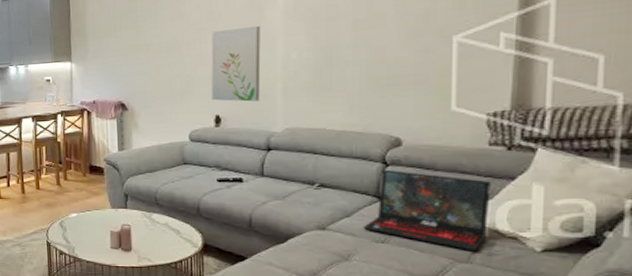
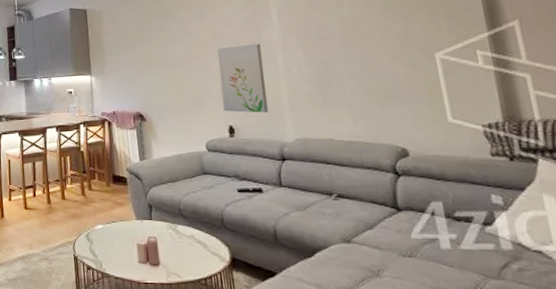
laptop: present [363,169,491,252] -> none [387,180,511,267]

